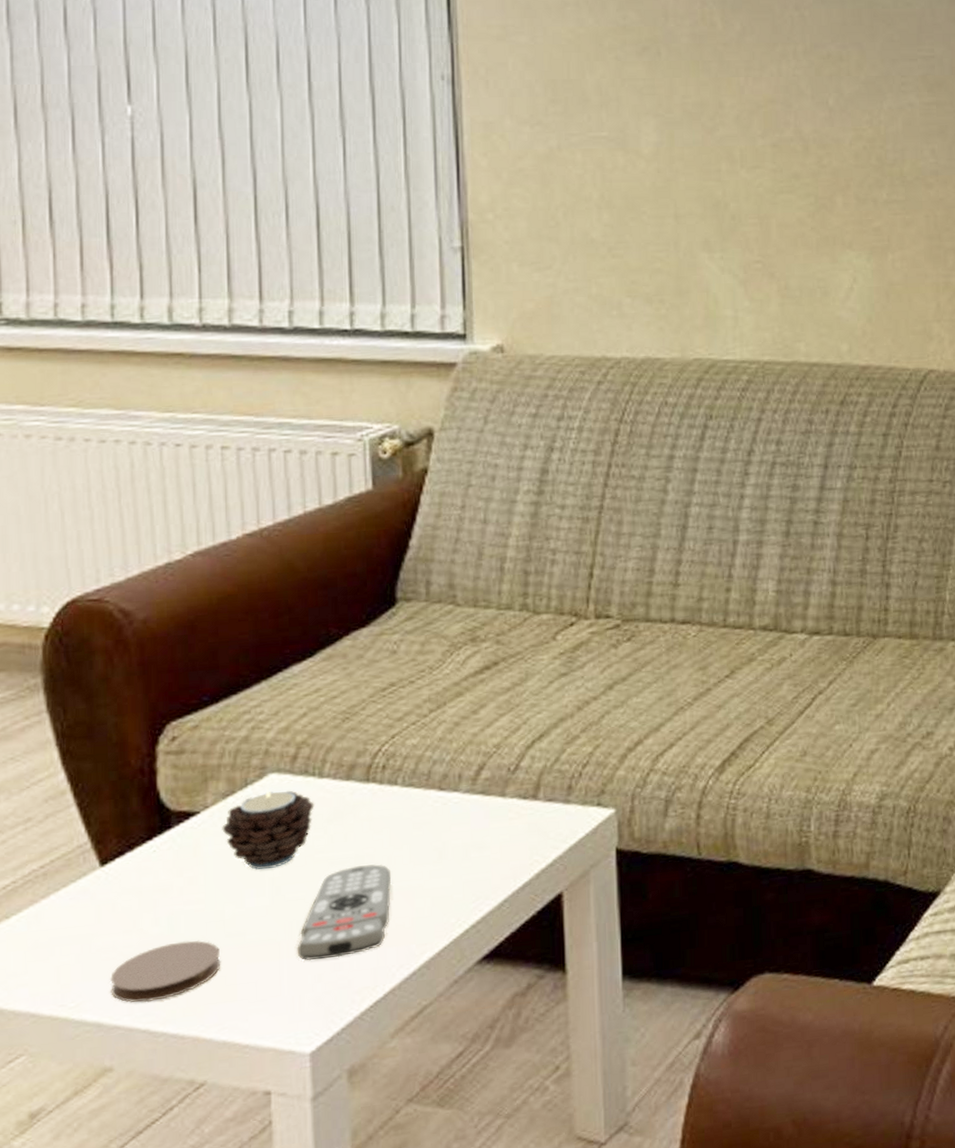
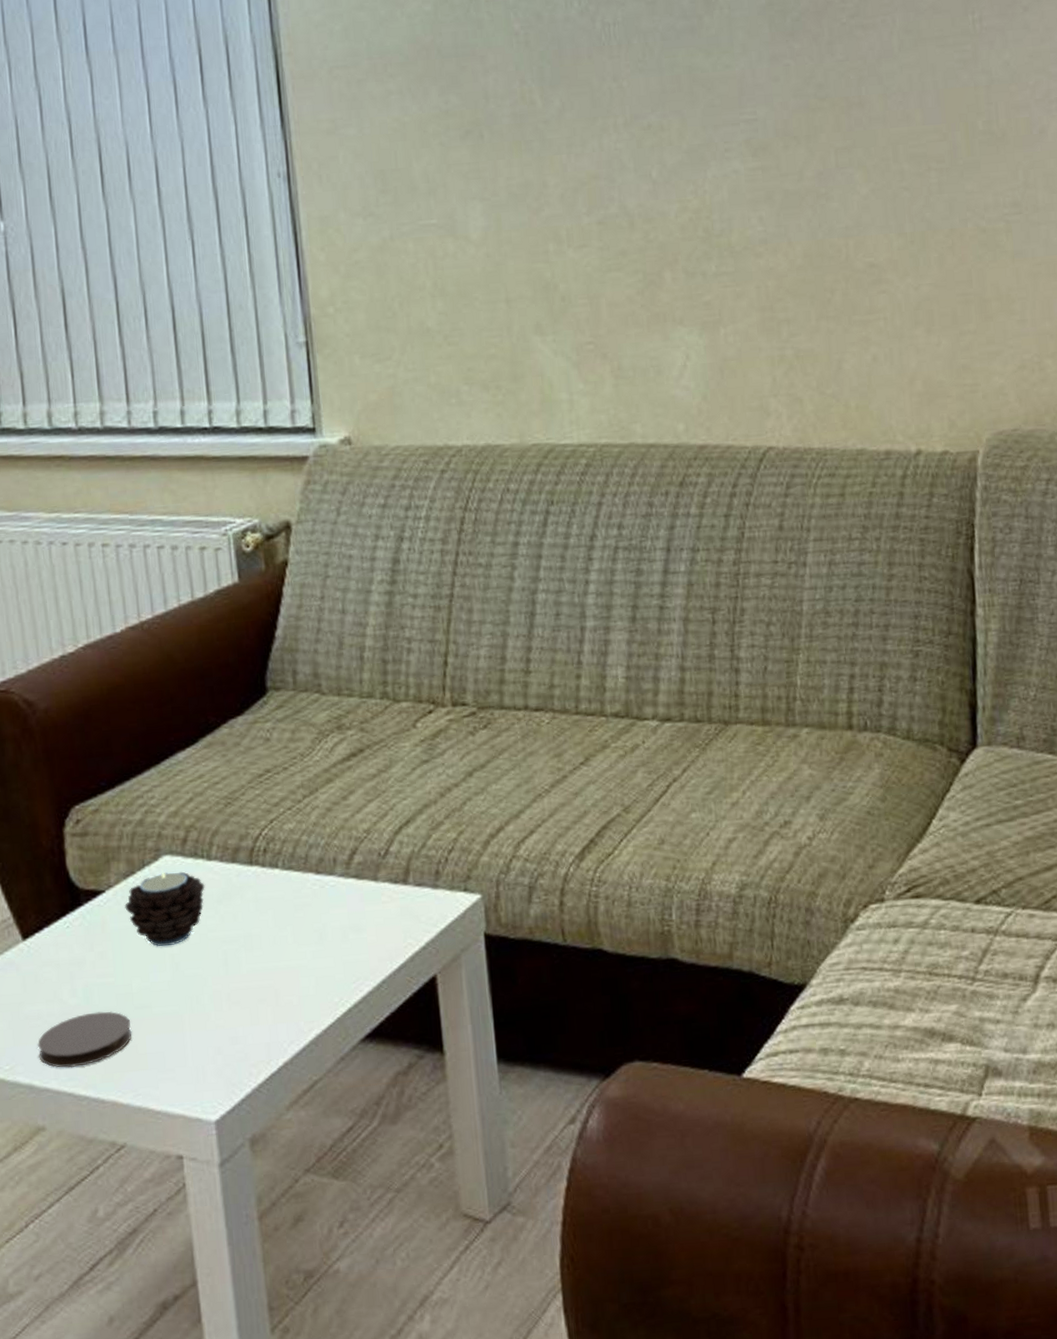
remote control: present [297,864,392,961] -> none [197,944,279,1034]

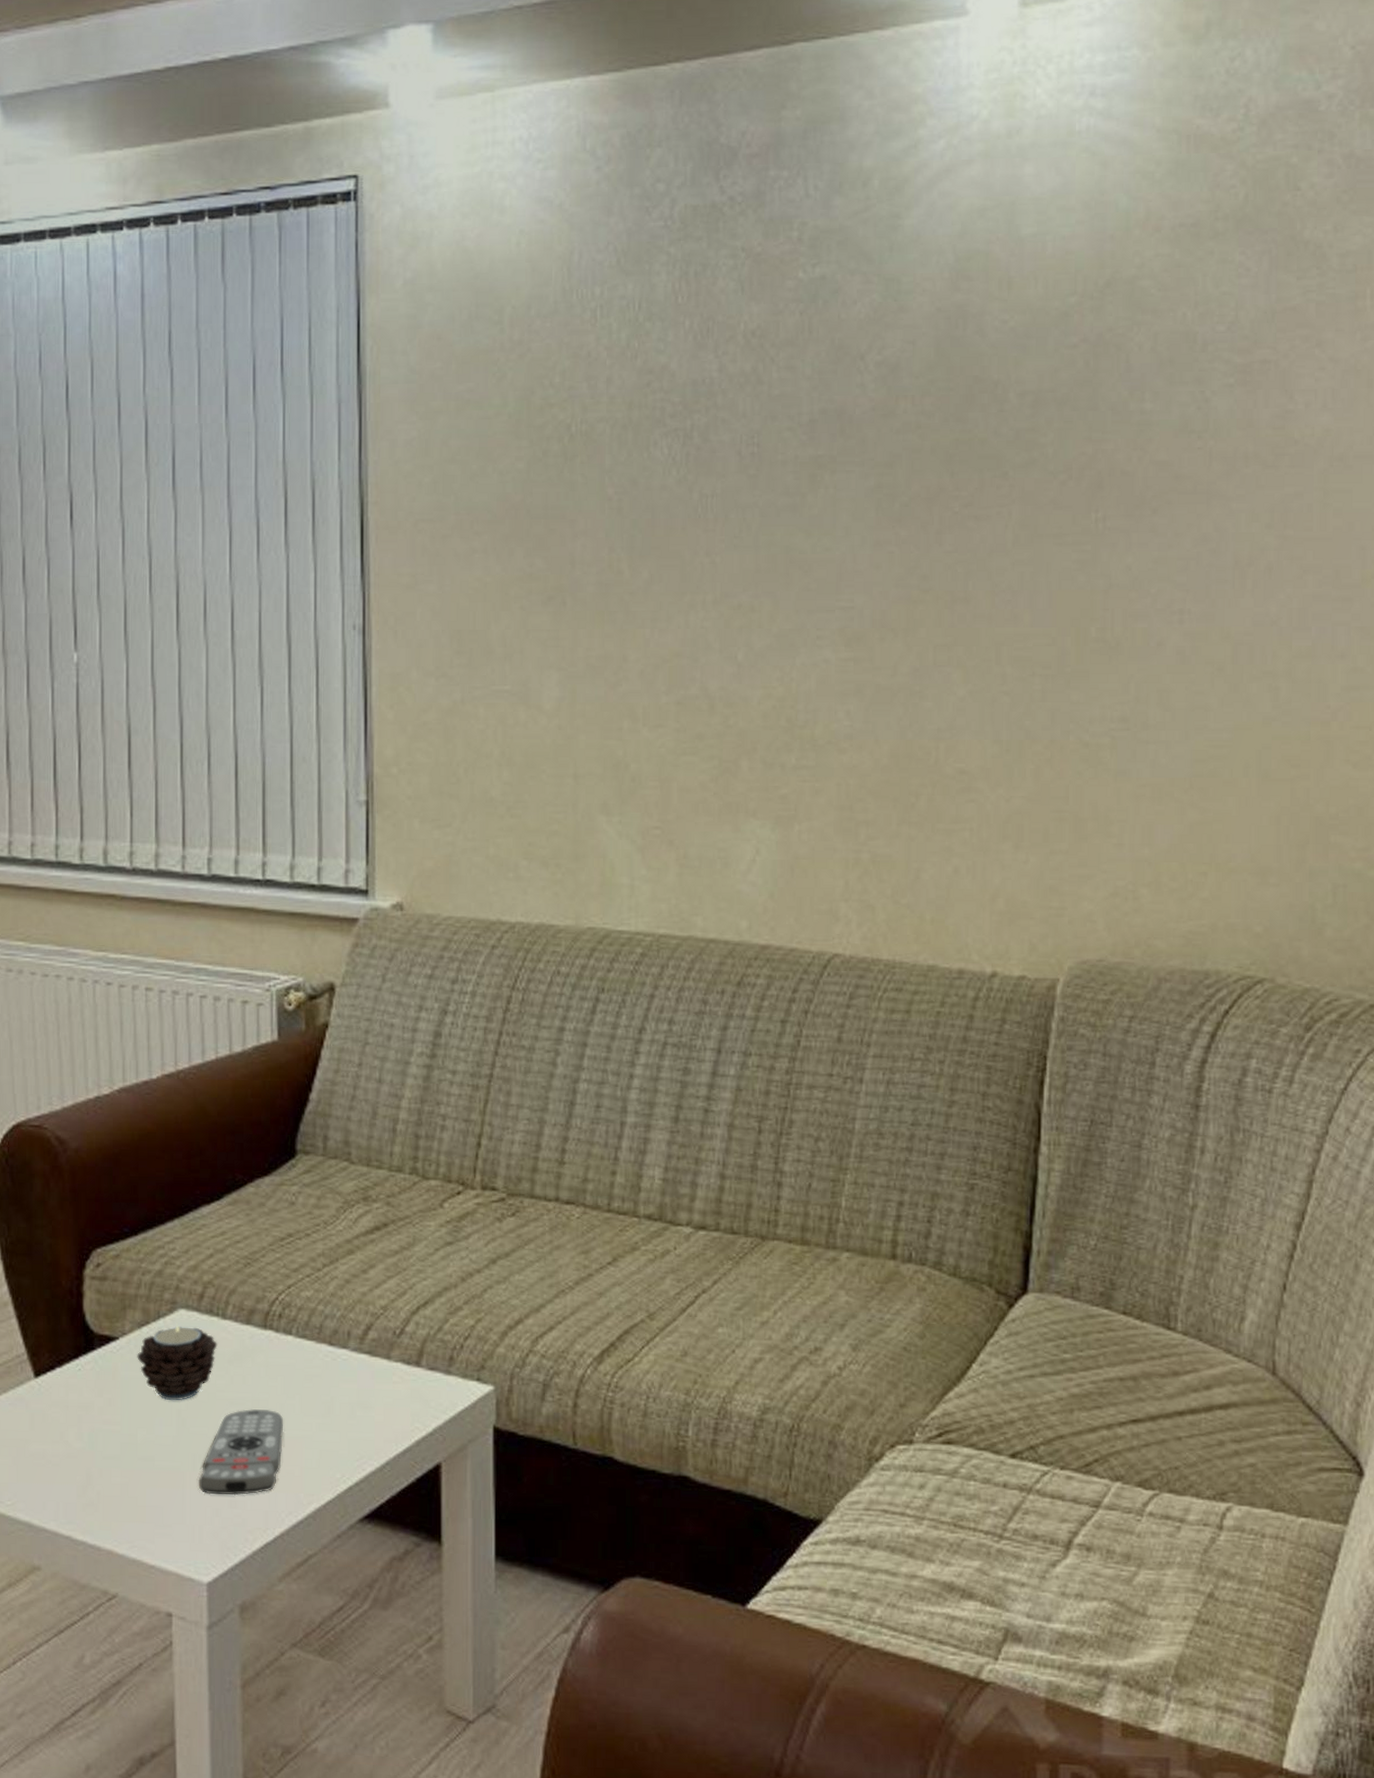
coaster: present [37,1011,132,1068] -> none [39,1458,133,1511]
remote control: none [197,944,279,1034] -> present [198,1409,284,1496]

